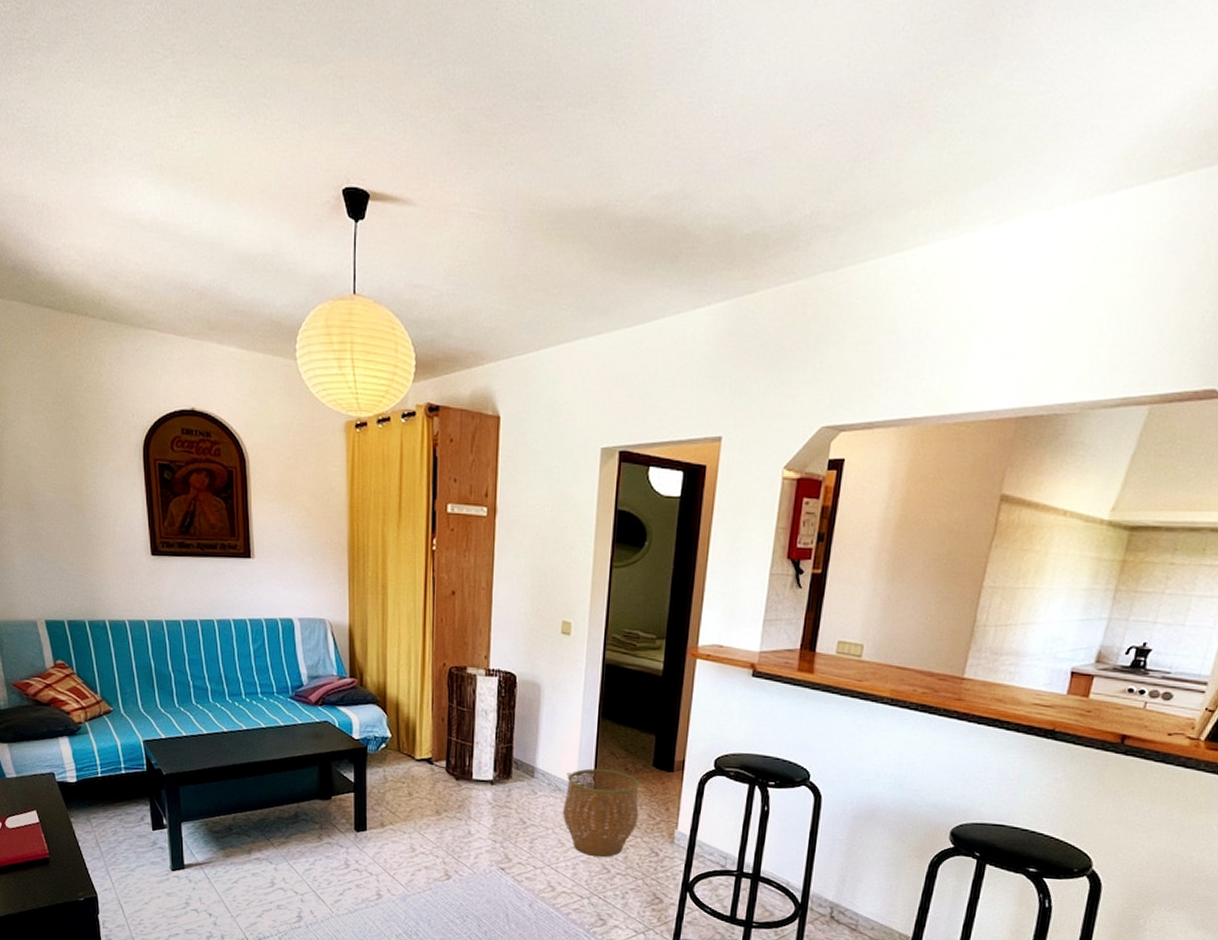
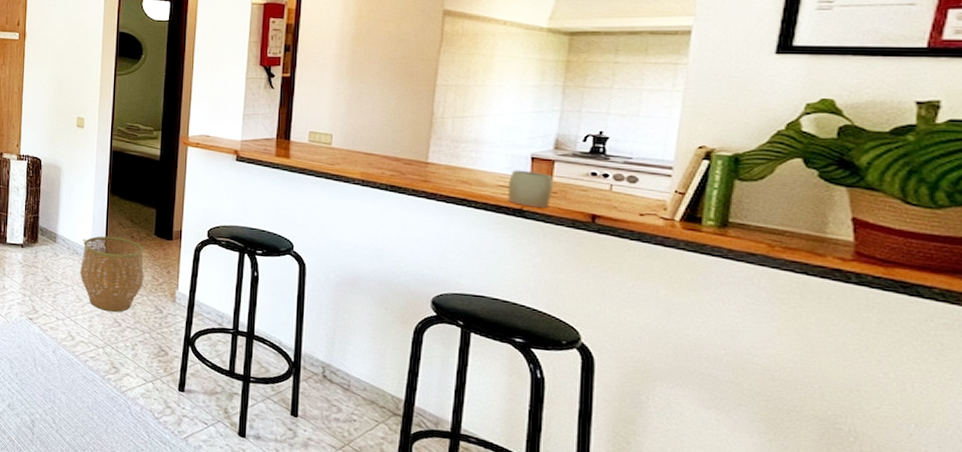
mug: none [1041,686,1090,729] -> present [508,170,554,208]

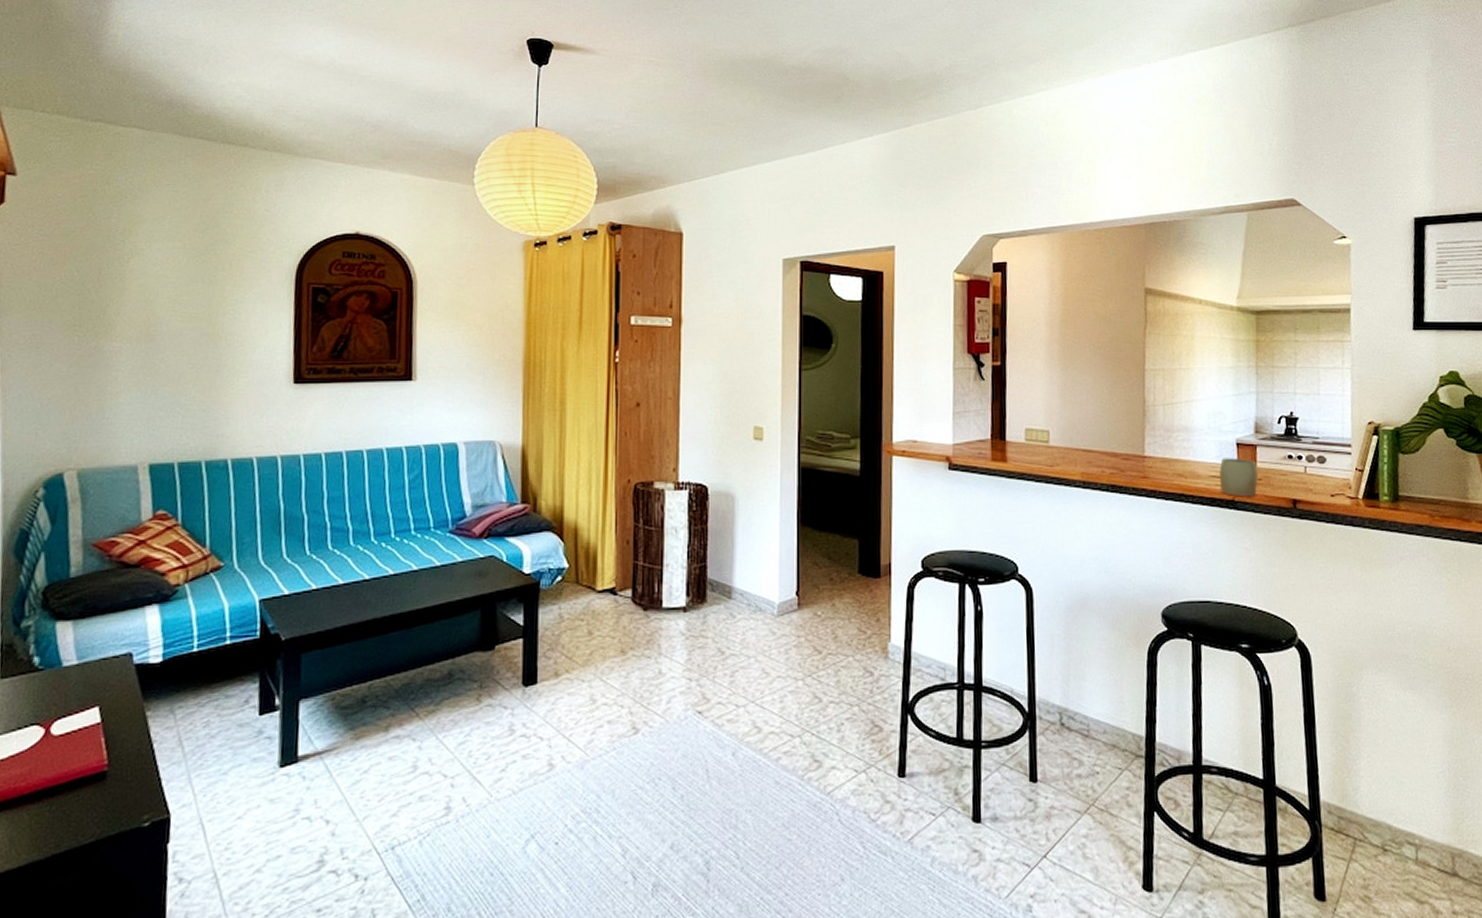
basket: present [80,236,144,312] -> none [766,582,848,684]

